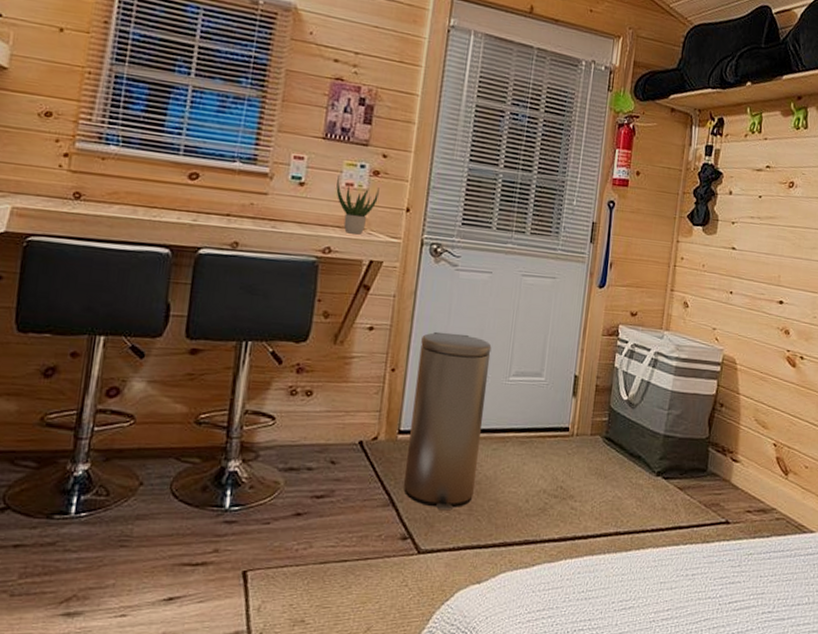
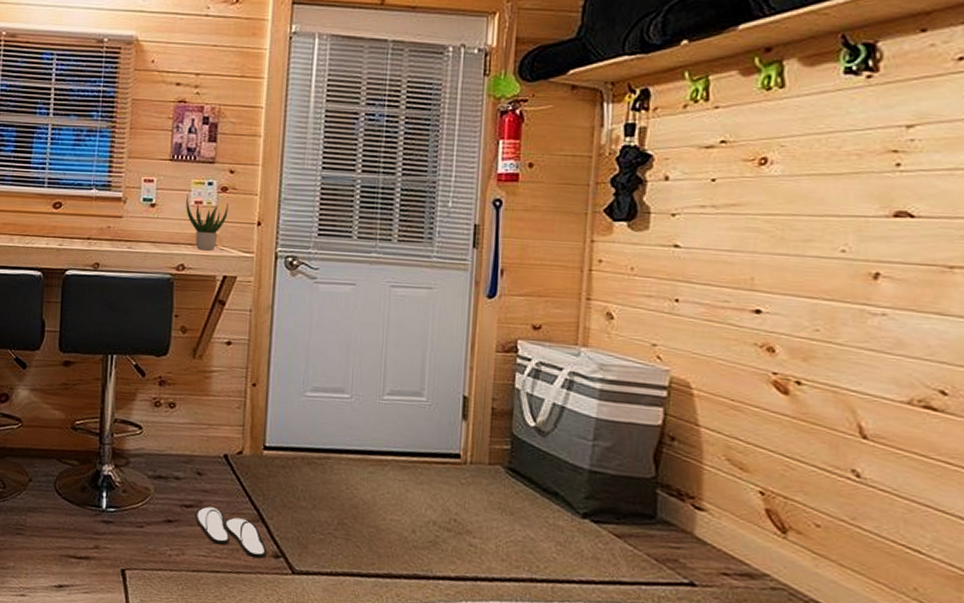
slippers: none [326,495,396,542] -> present [195,506,267,558]
pedal bin: present [404,331,492,511] -> none [273,346,360,534]

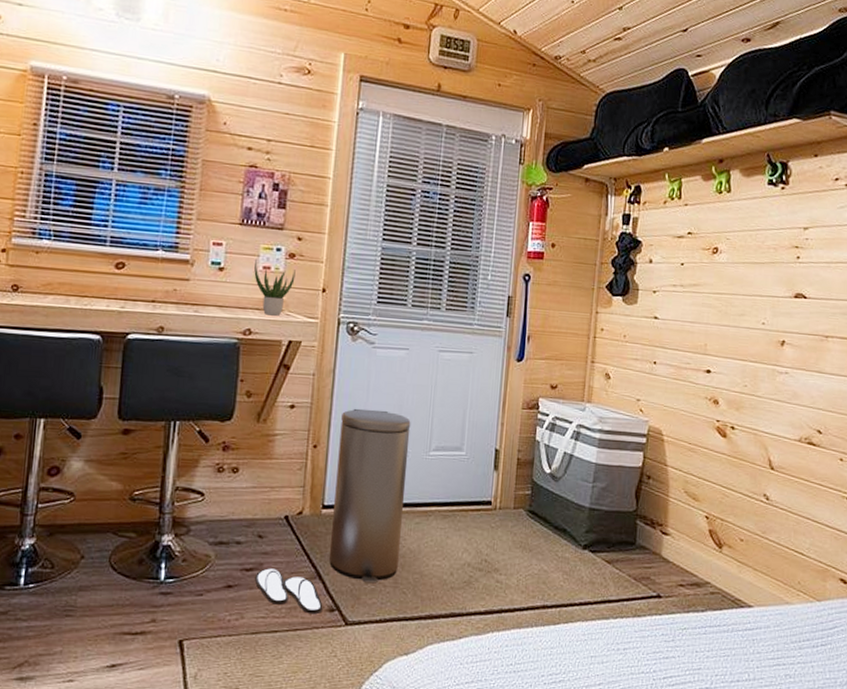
pedal bin: none [273,346,360,534] -> present [329,408,411,584]

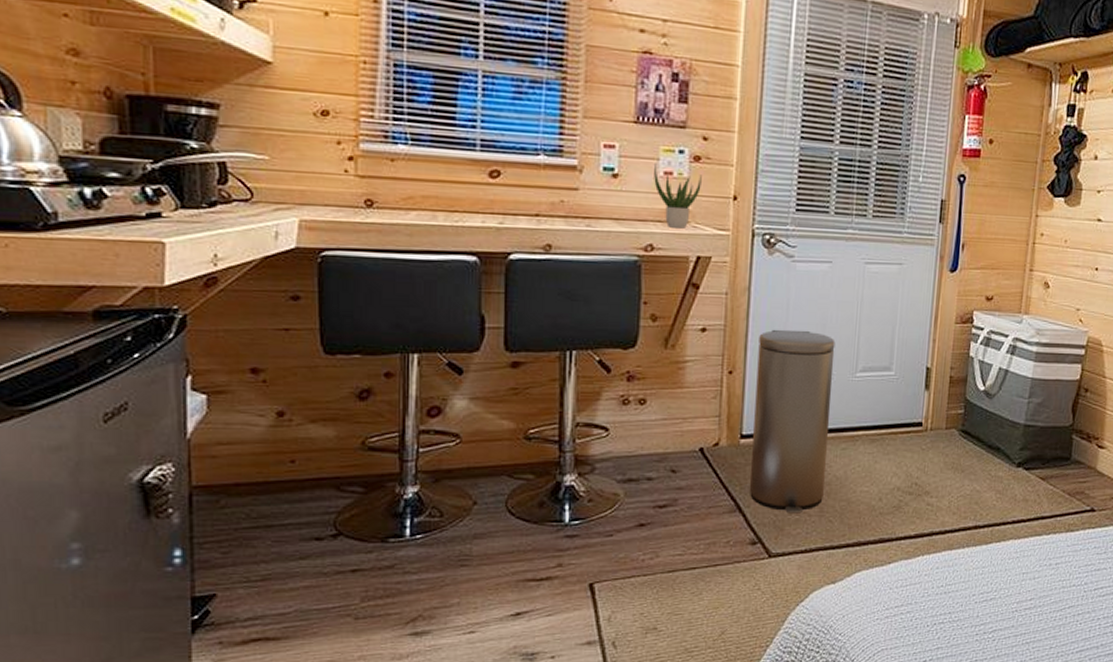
slippers: present [255,568,323,614] -> none [670,504,744,547]

